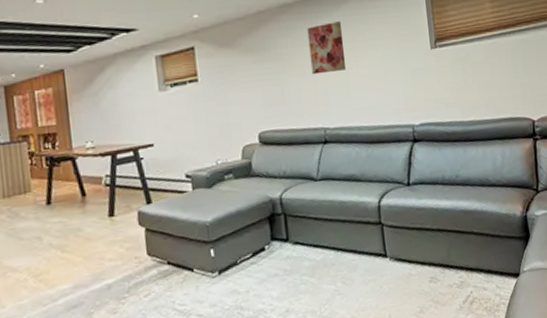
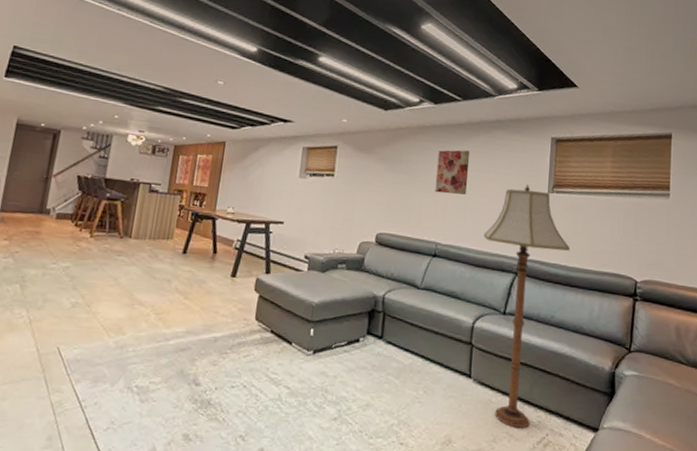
floor lamp: none [372,44,464,295] -> present [483,184,571,429]

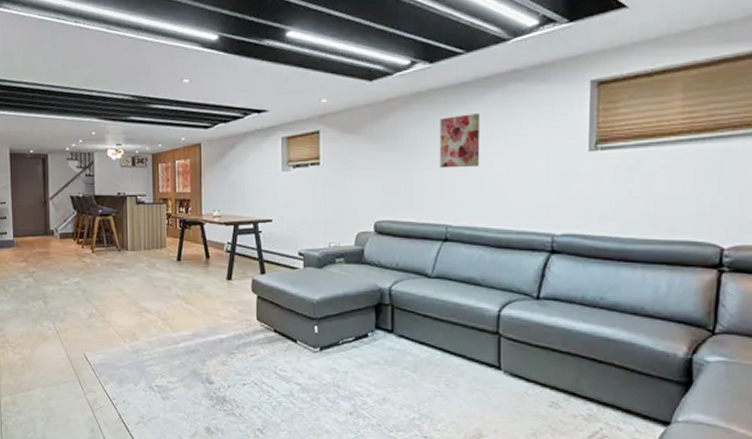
floor lamp: present [483,184,571,429] -> none [505,144,624,423]

